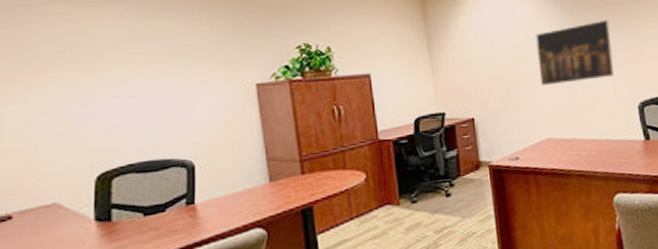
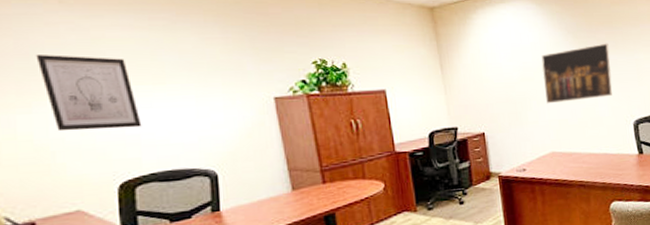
wall art: none [29,45,124,122] -> present [36,55,142,132]

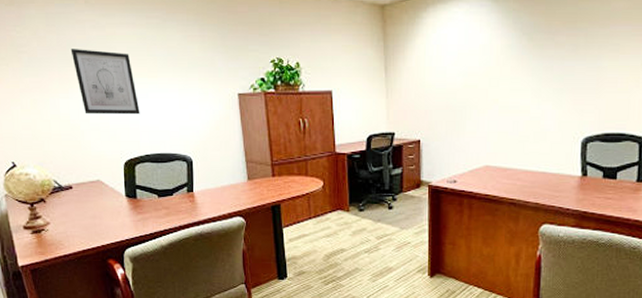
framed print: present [541,43,612,104] -> none [487,47,568,114]

